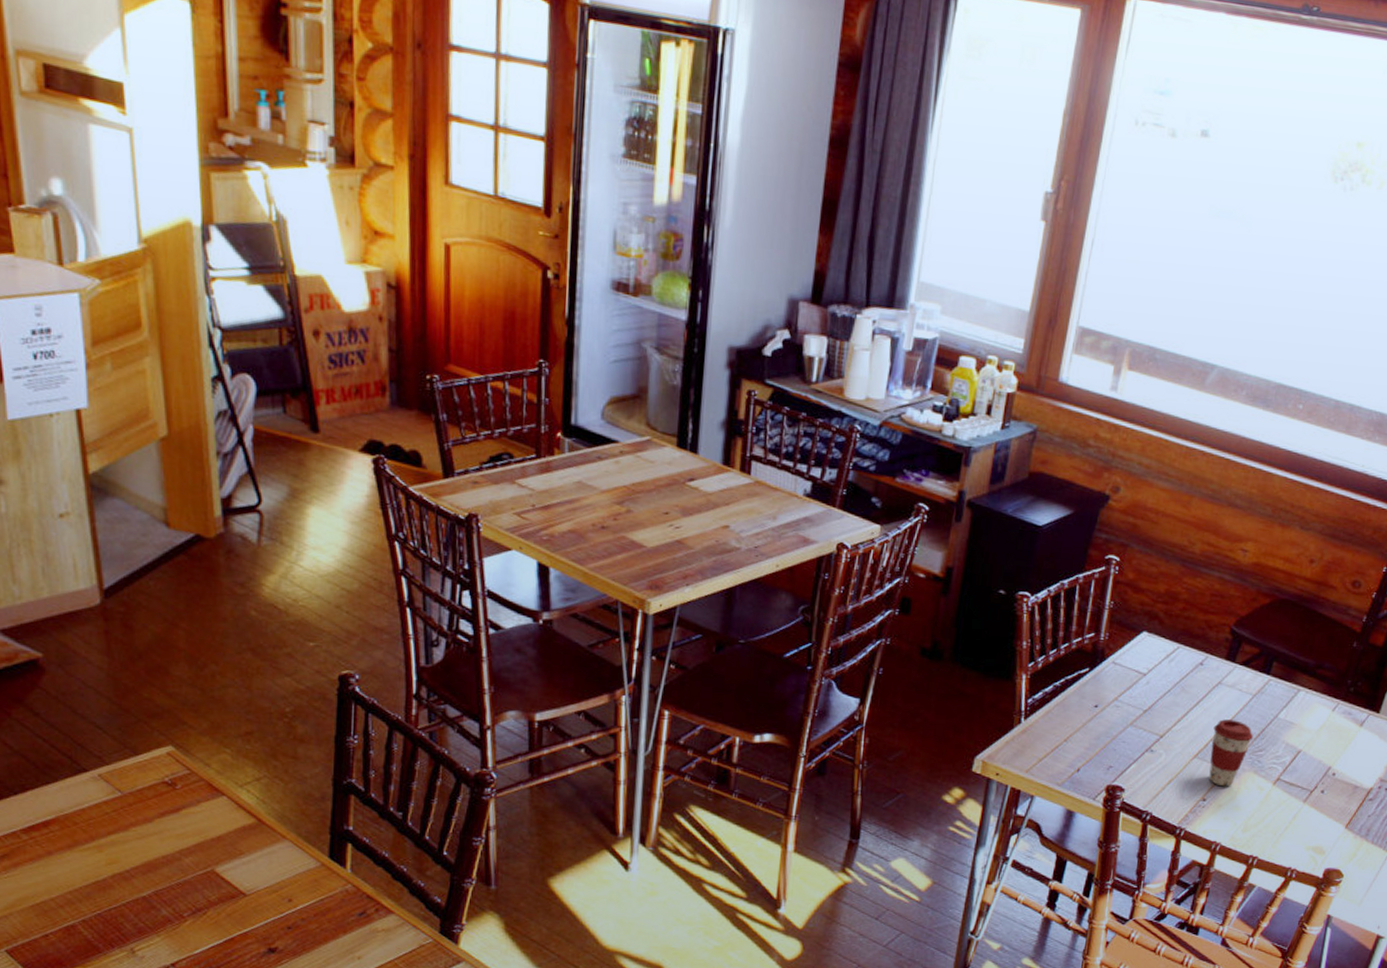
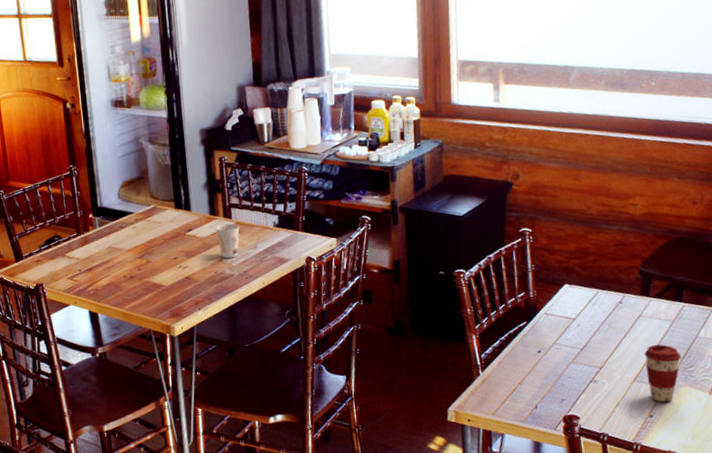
cup: none [726,479,759,527] -> present [215,223,240,259]

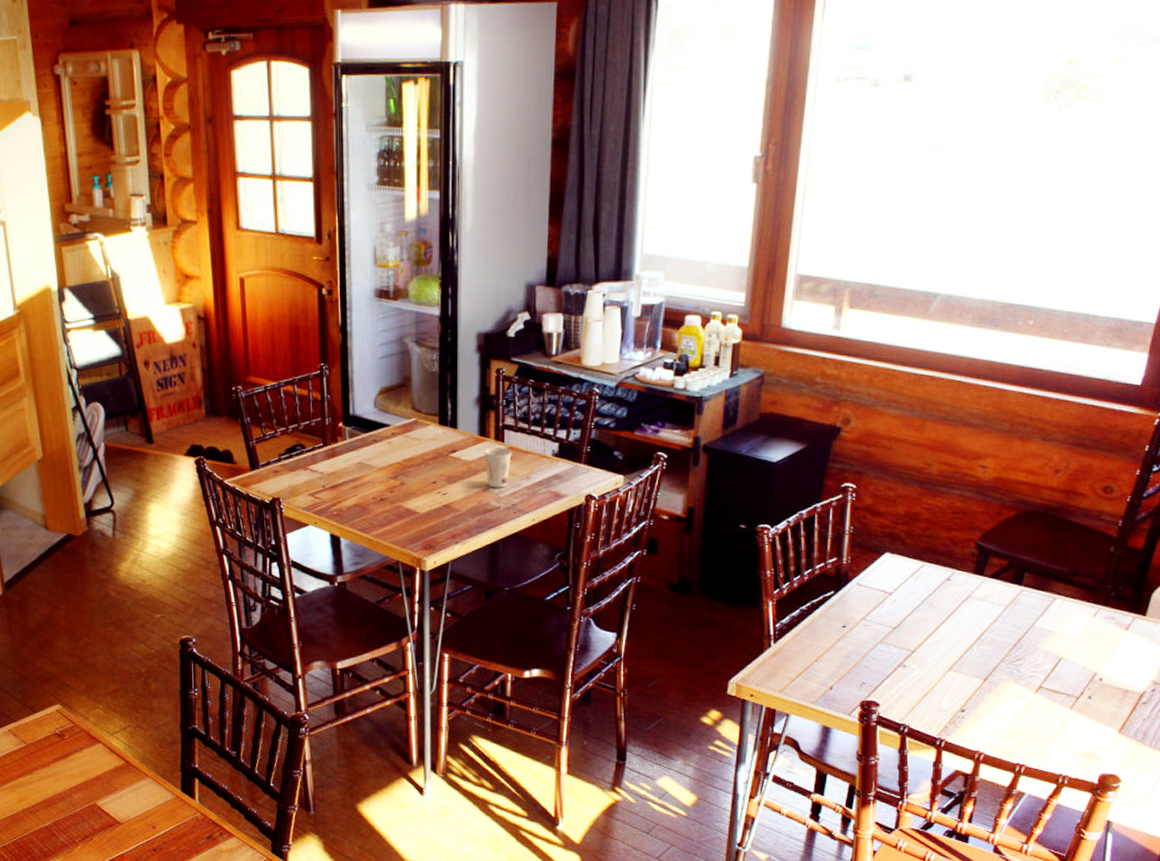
coffee cup: present [644,344,681,403] -> none [965,631,1009,697]

